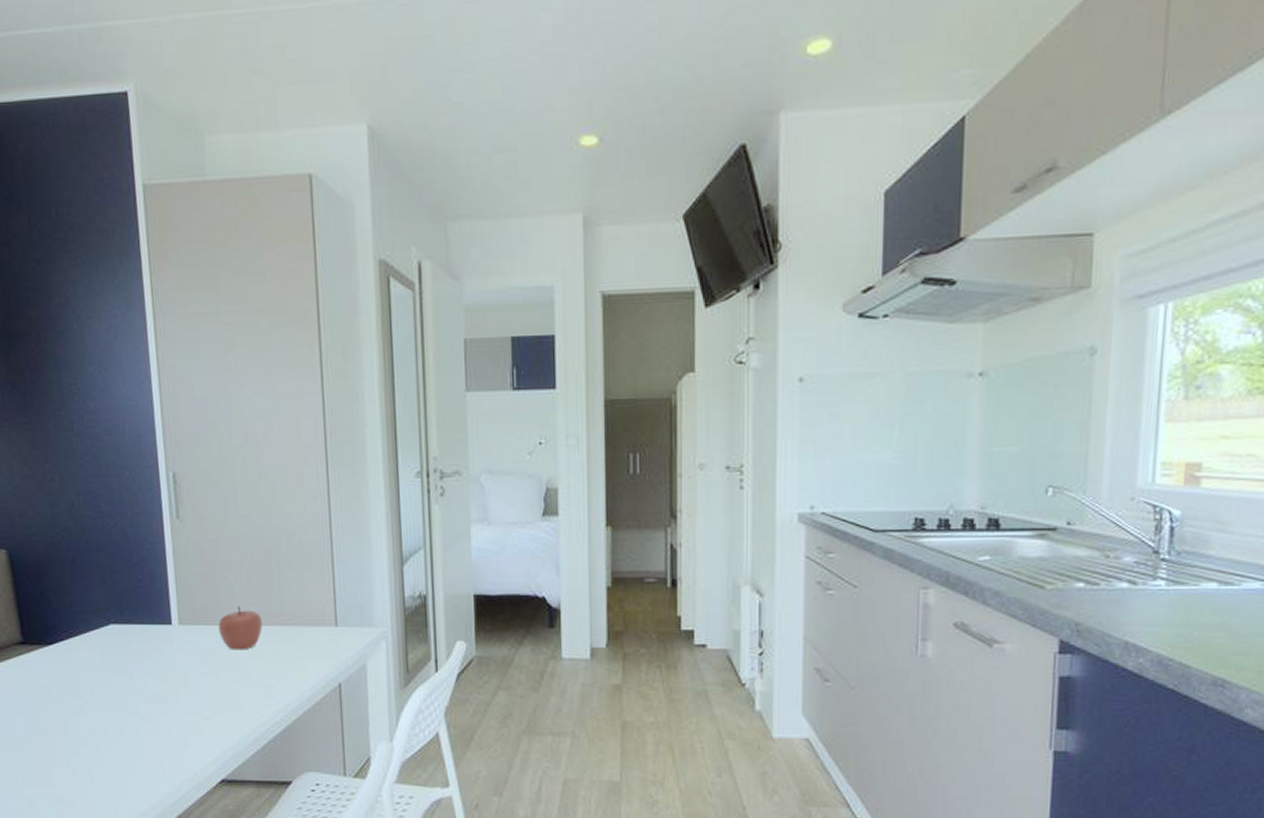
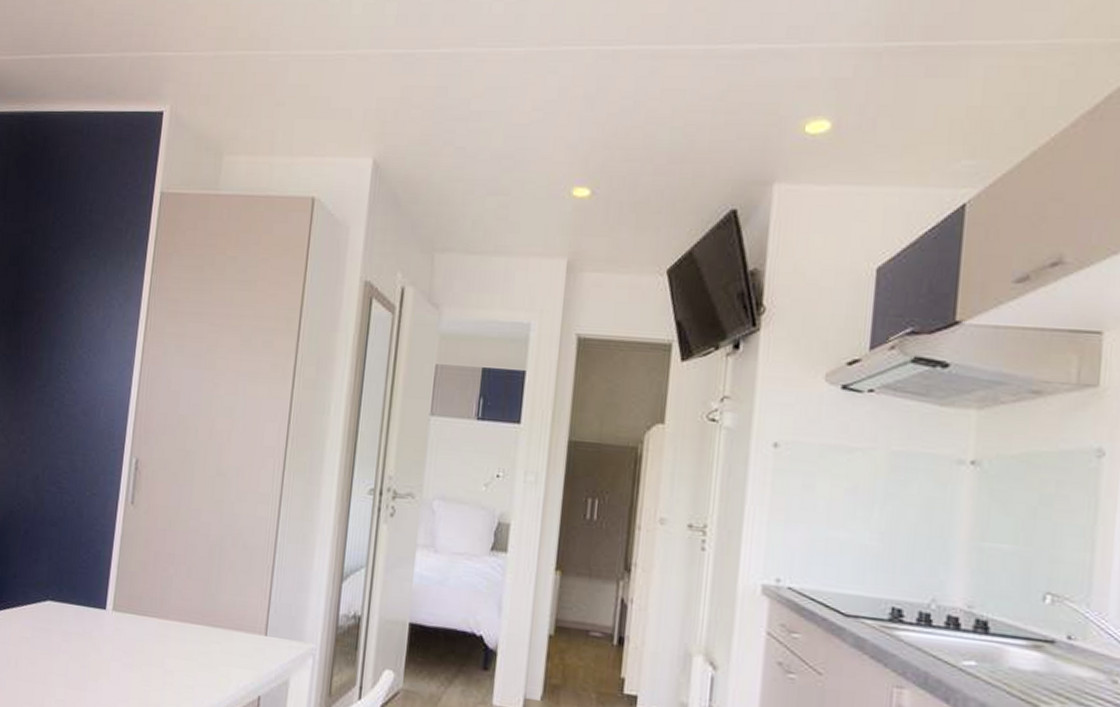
fruit: present [218,606,263,650] -> none [149,600,194,646]

